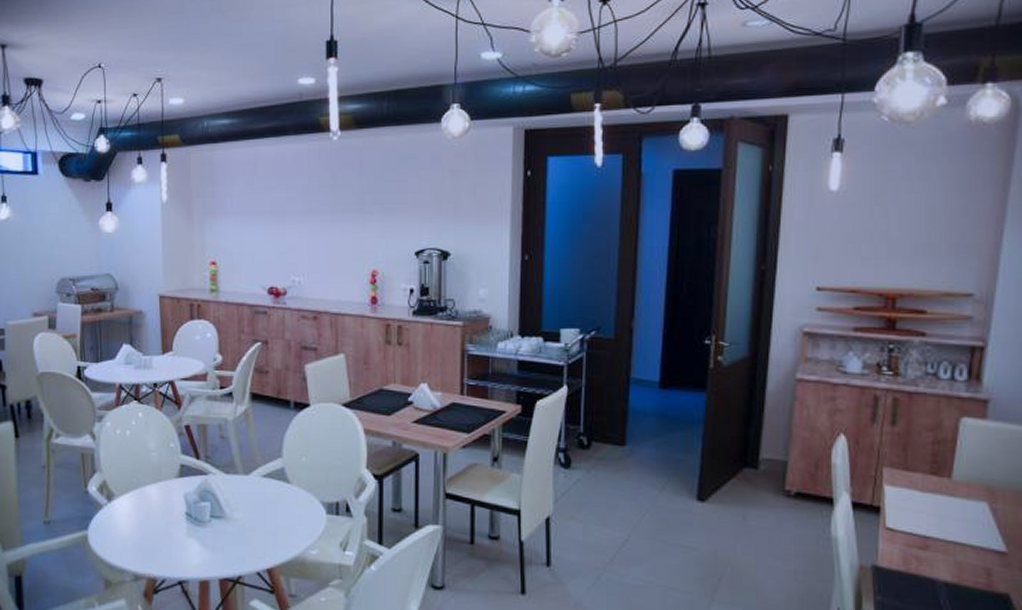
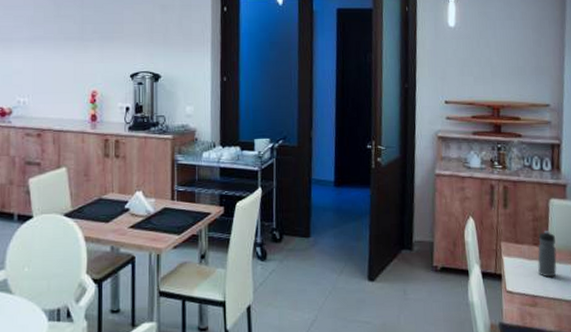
water bottle: none [935,457,964,516] -> present [537,231,557,278]

